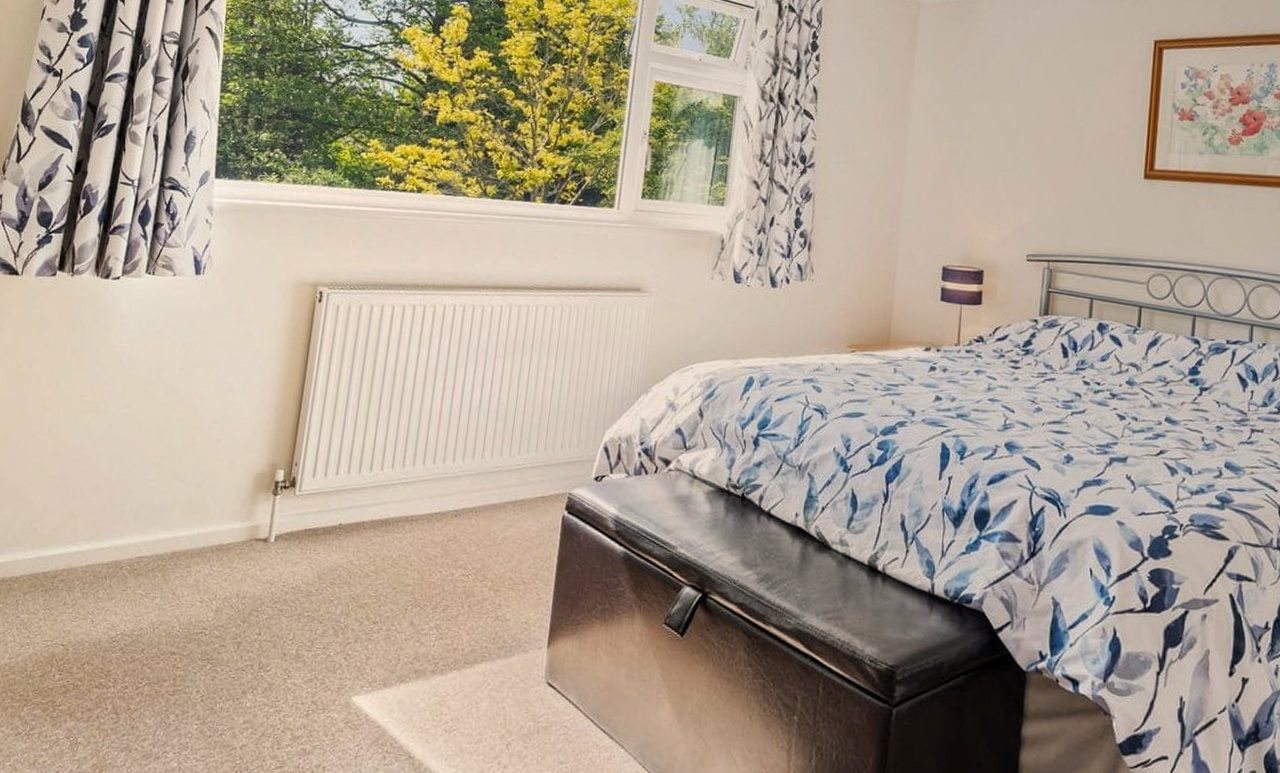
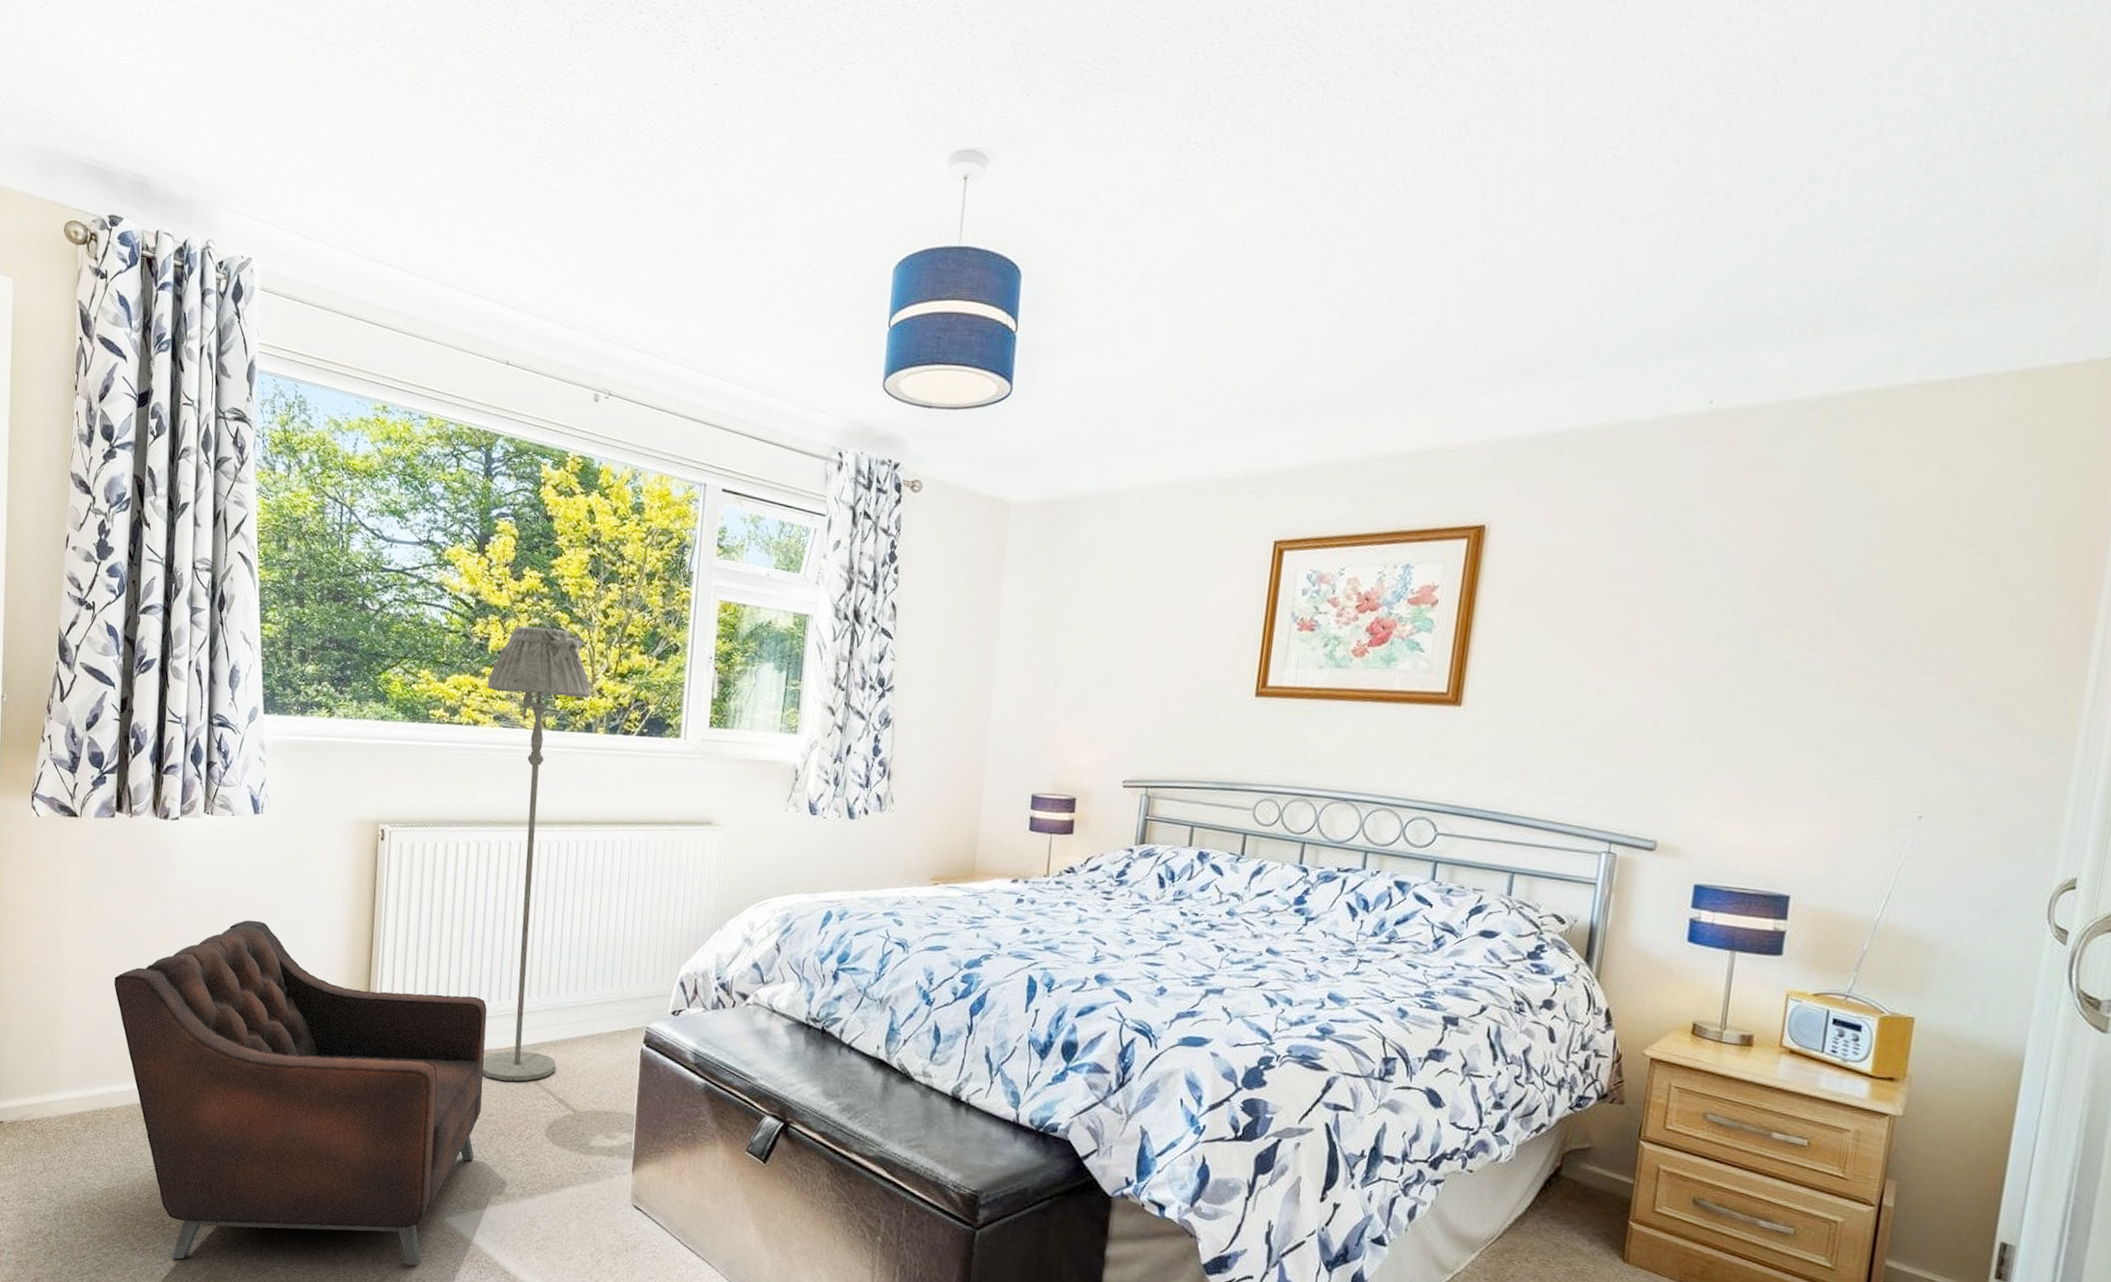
armchair: none [33,380,411,751] -> present [114,920,487,1266]
floor lamp: none [401,101,532,550] -> present [482,626,591,1082]

